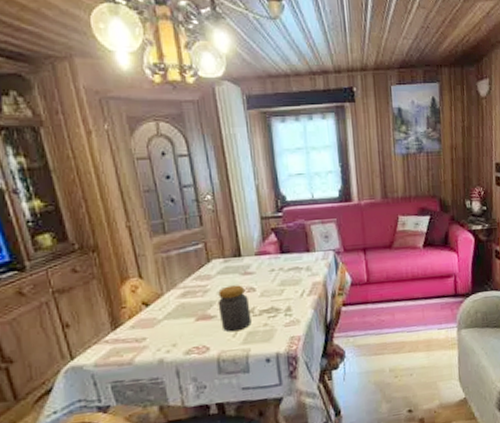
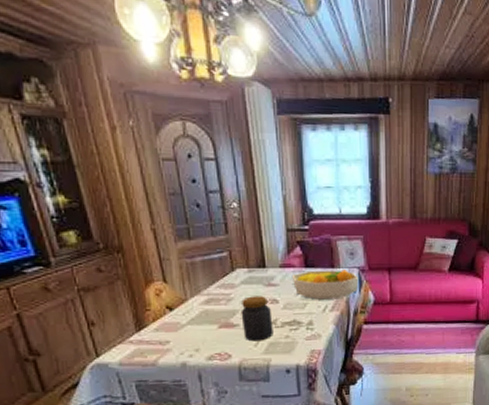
fruit bowl: none [267,252,335,285] -> present [291,268,359,300]

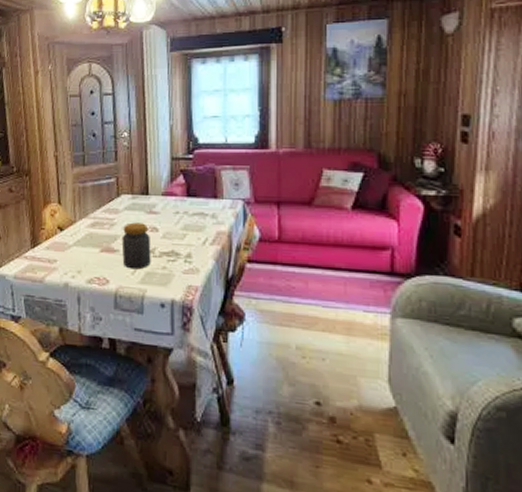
fruit bowl: present [291,268,359,300] -> none [173,199,243,232]

